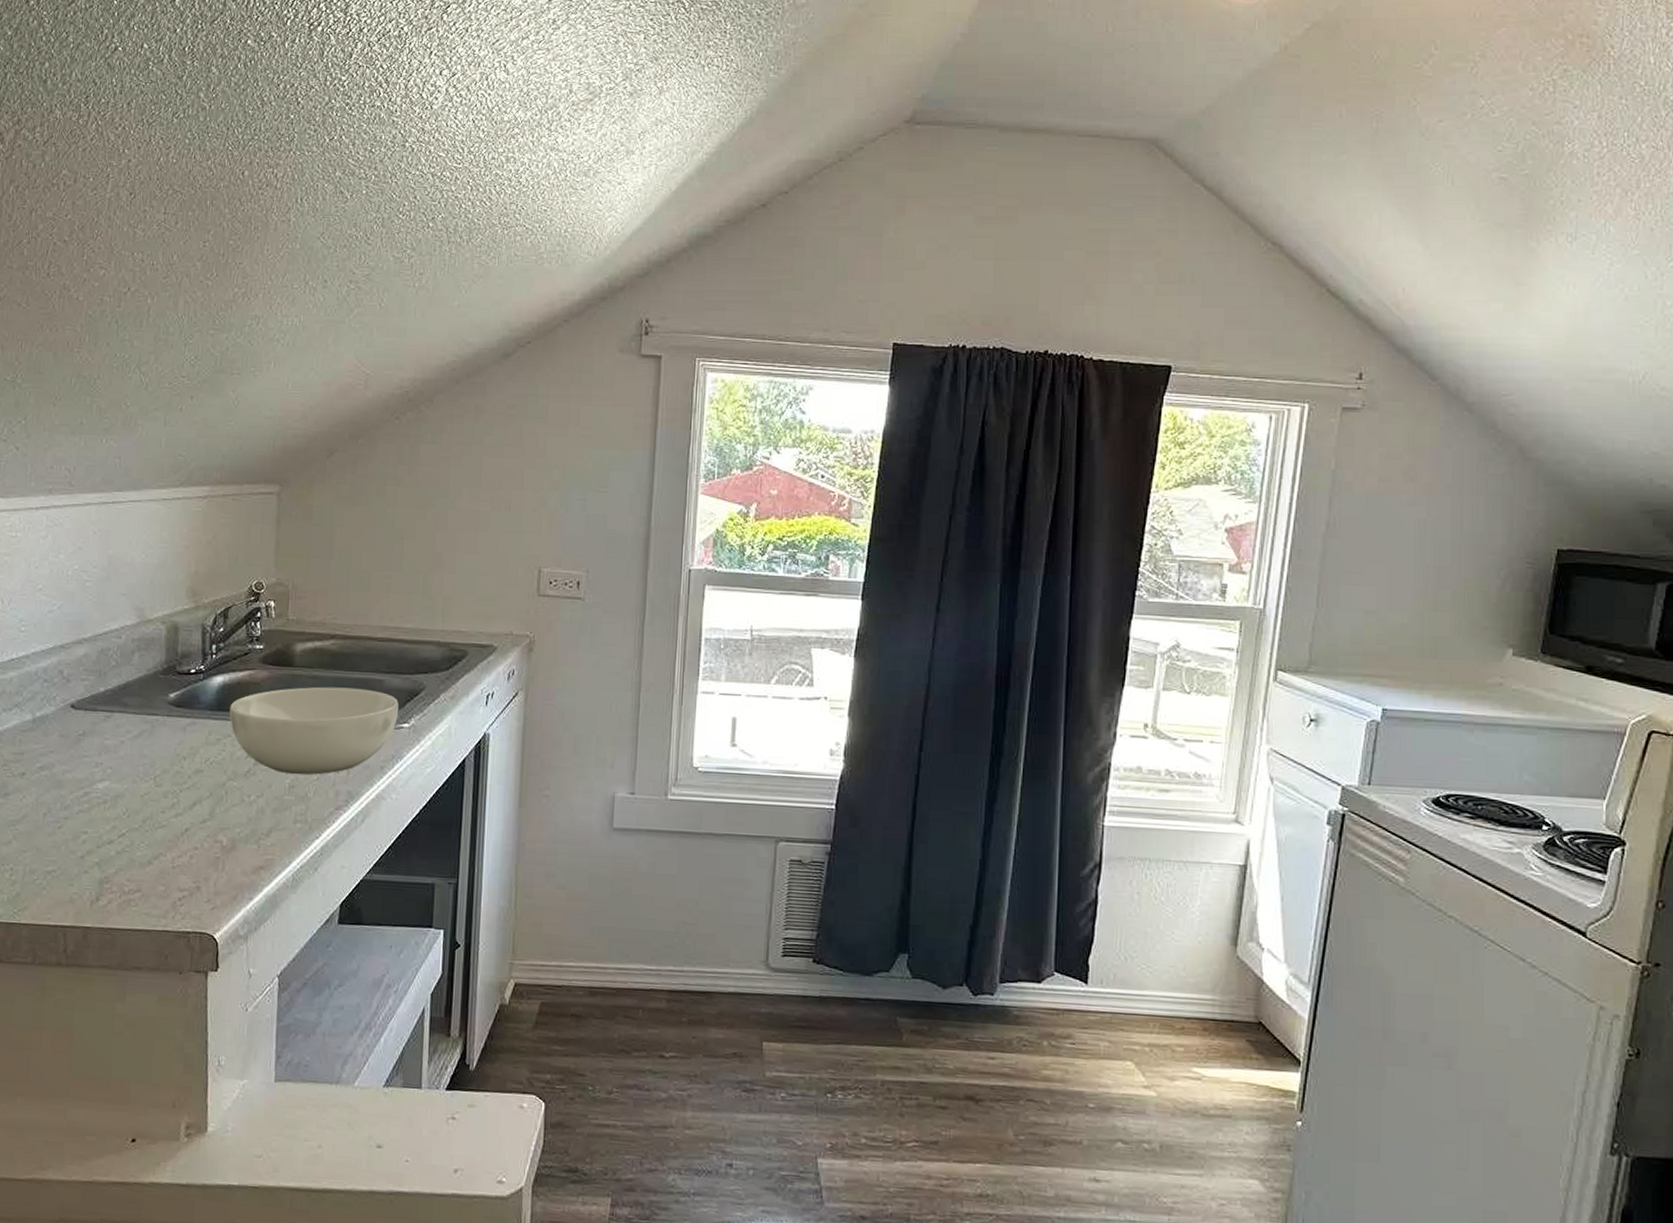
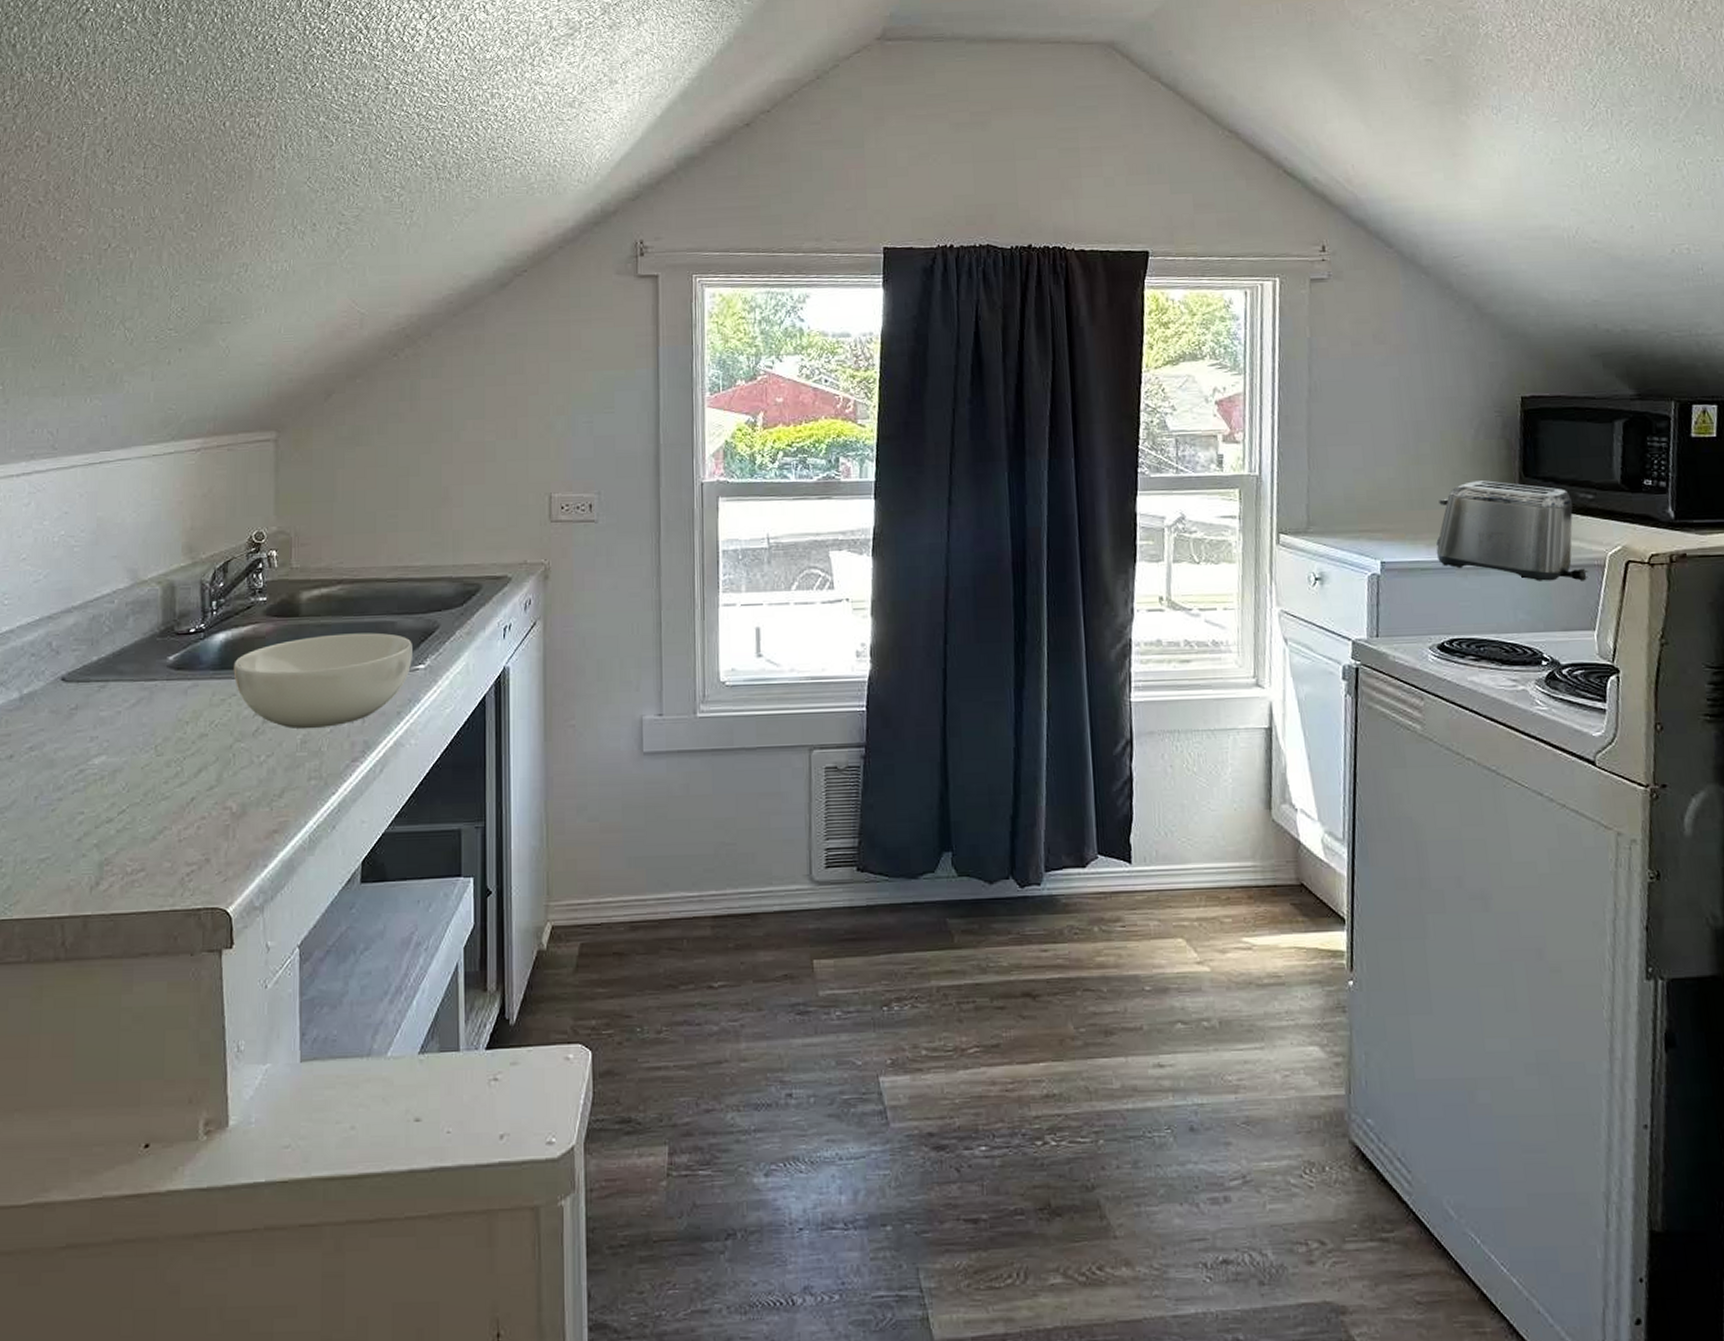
toaster: none [1443,634,1607,748] -> present [1436,480,1589,582]

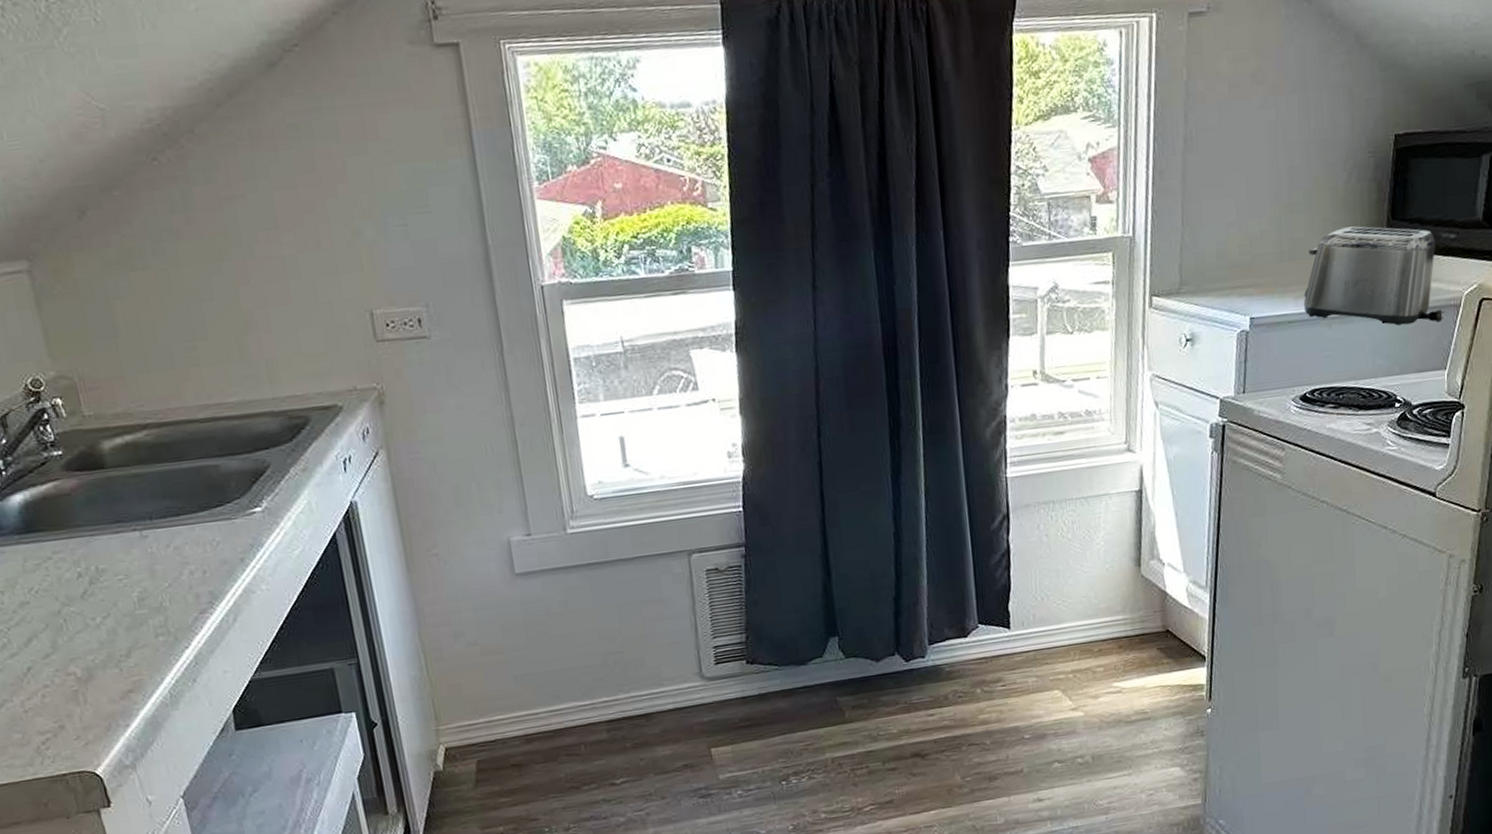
bowl: present [233,632,414,729] -> none [40,478,247,587]

